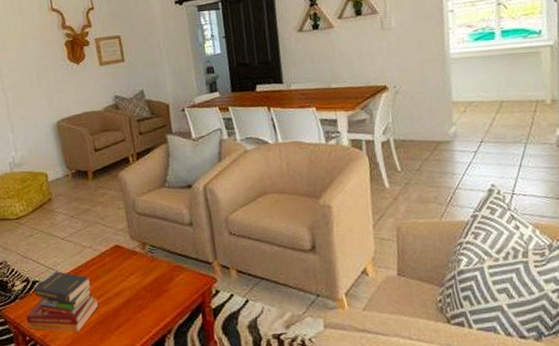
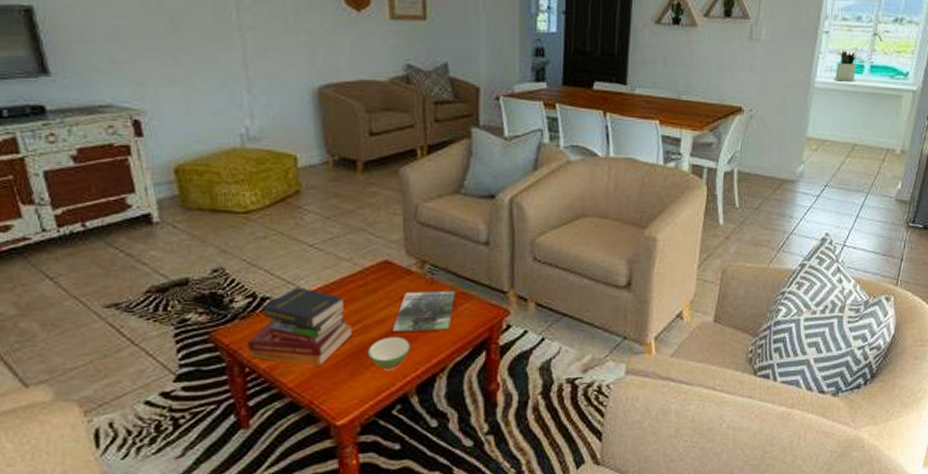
bowl: none [111,305,143,336] -> present [367,336,410,372]
magazine: none [126,264,172,302] -> present [391,290,455,332]
planter: none [467,22,489,50] -> present [834,50,858,82]

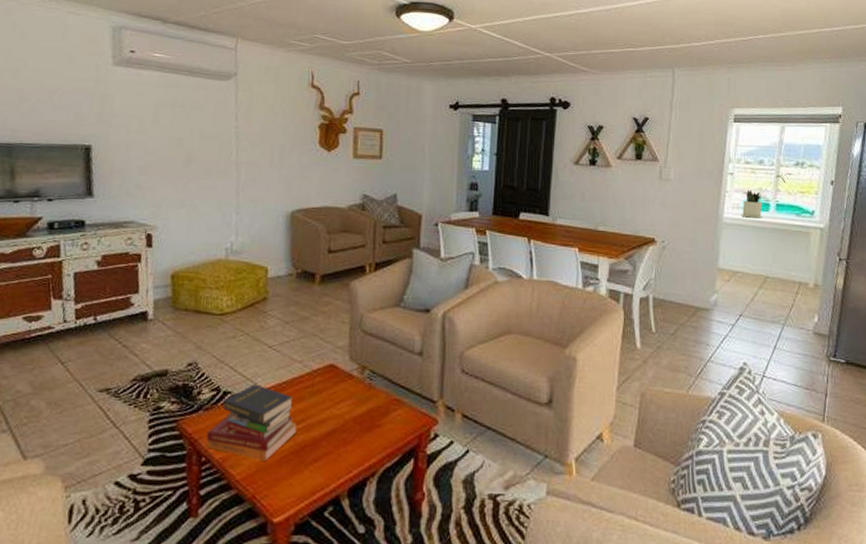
bowl: present [367,336,410,372] -> none [308,437,346,473]
magazine: present [391,290,455,332] -> none [330,395,390,435]

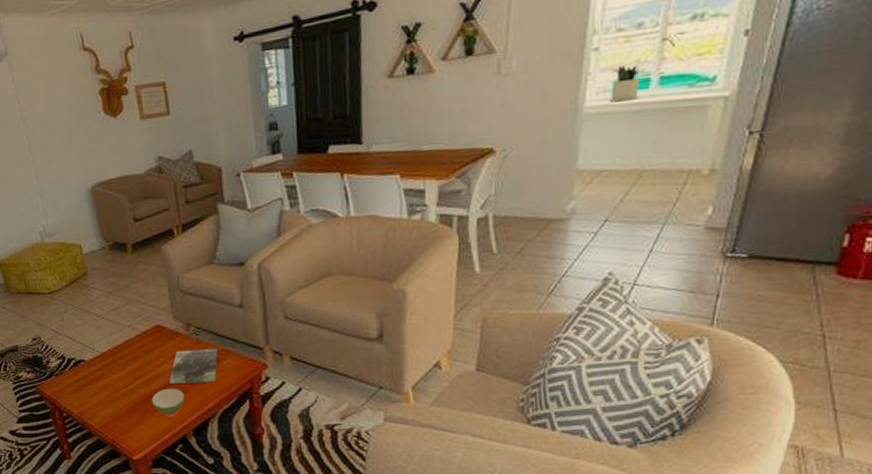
books: present [206,384,297,462] -> none [62,350,139,413]
bowl: none [308,437,346,473] -> present [151,388,185,418]
magazine: none [330,395,390,435] -> present [168,348,218,384]

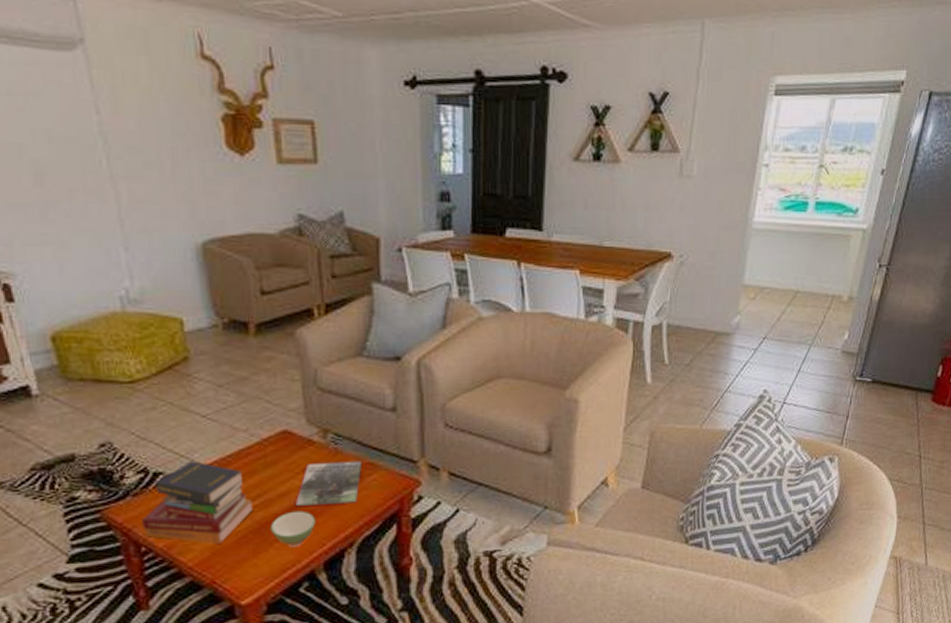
books: none [62,350,139,413] -> present [142,461,254,545]
planter: present [609,64,640,103] -> none [774,185,801,221]

